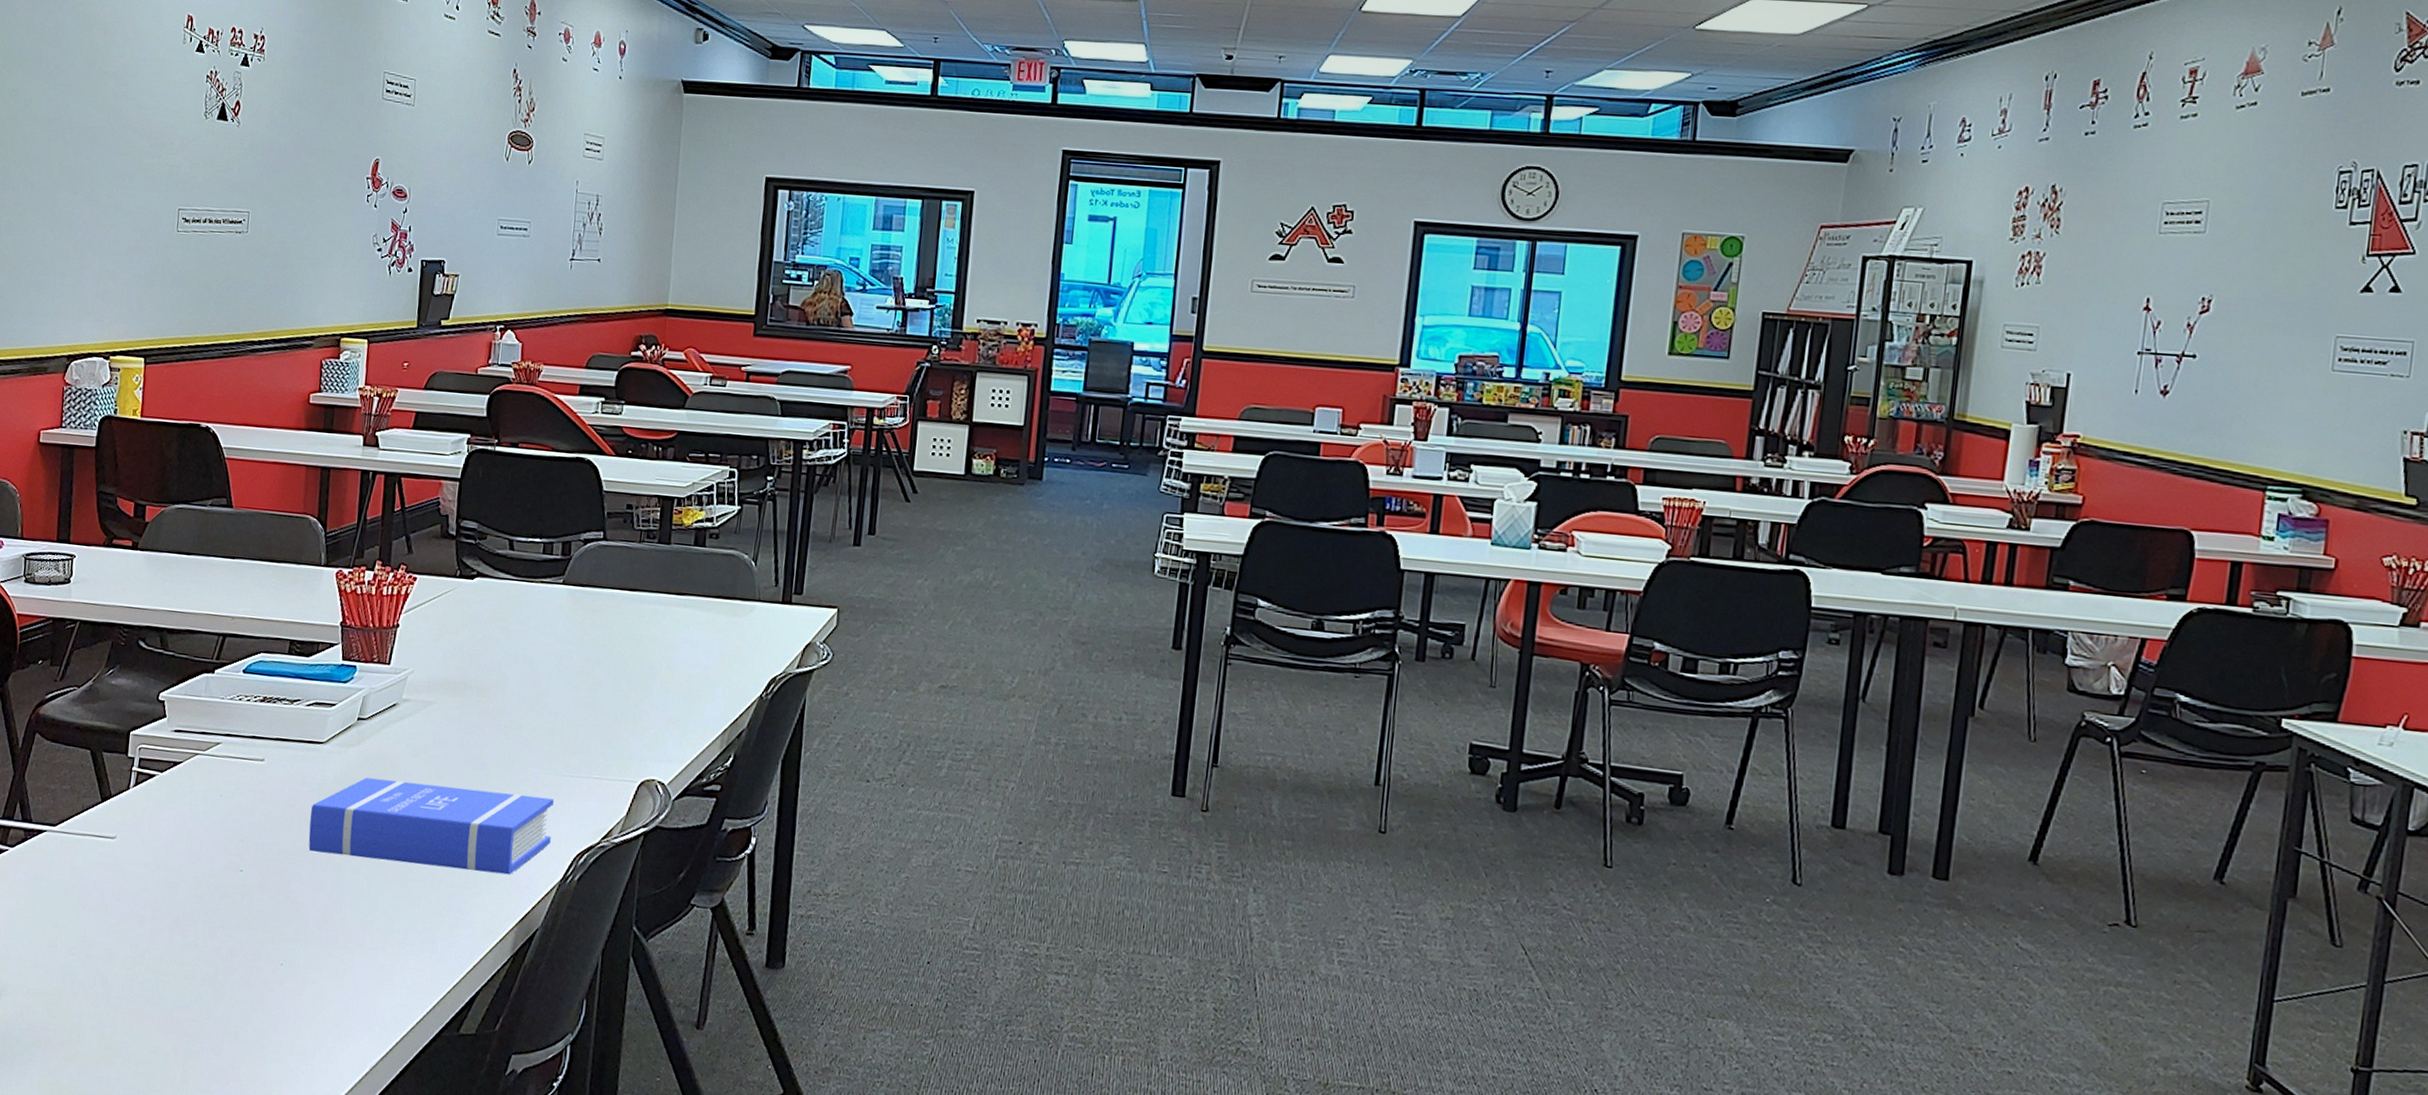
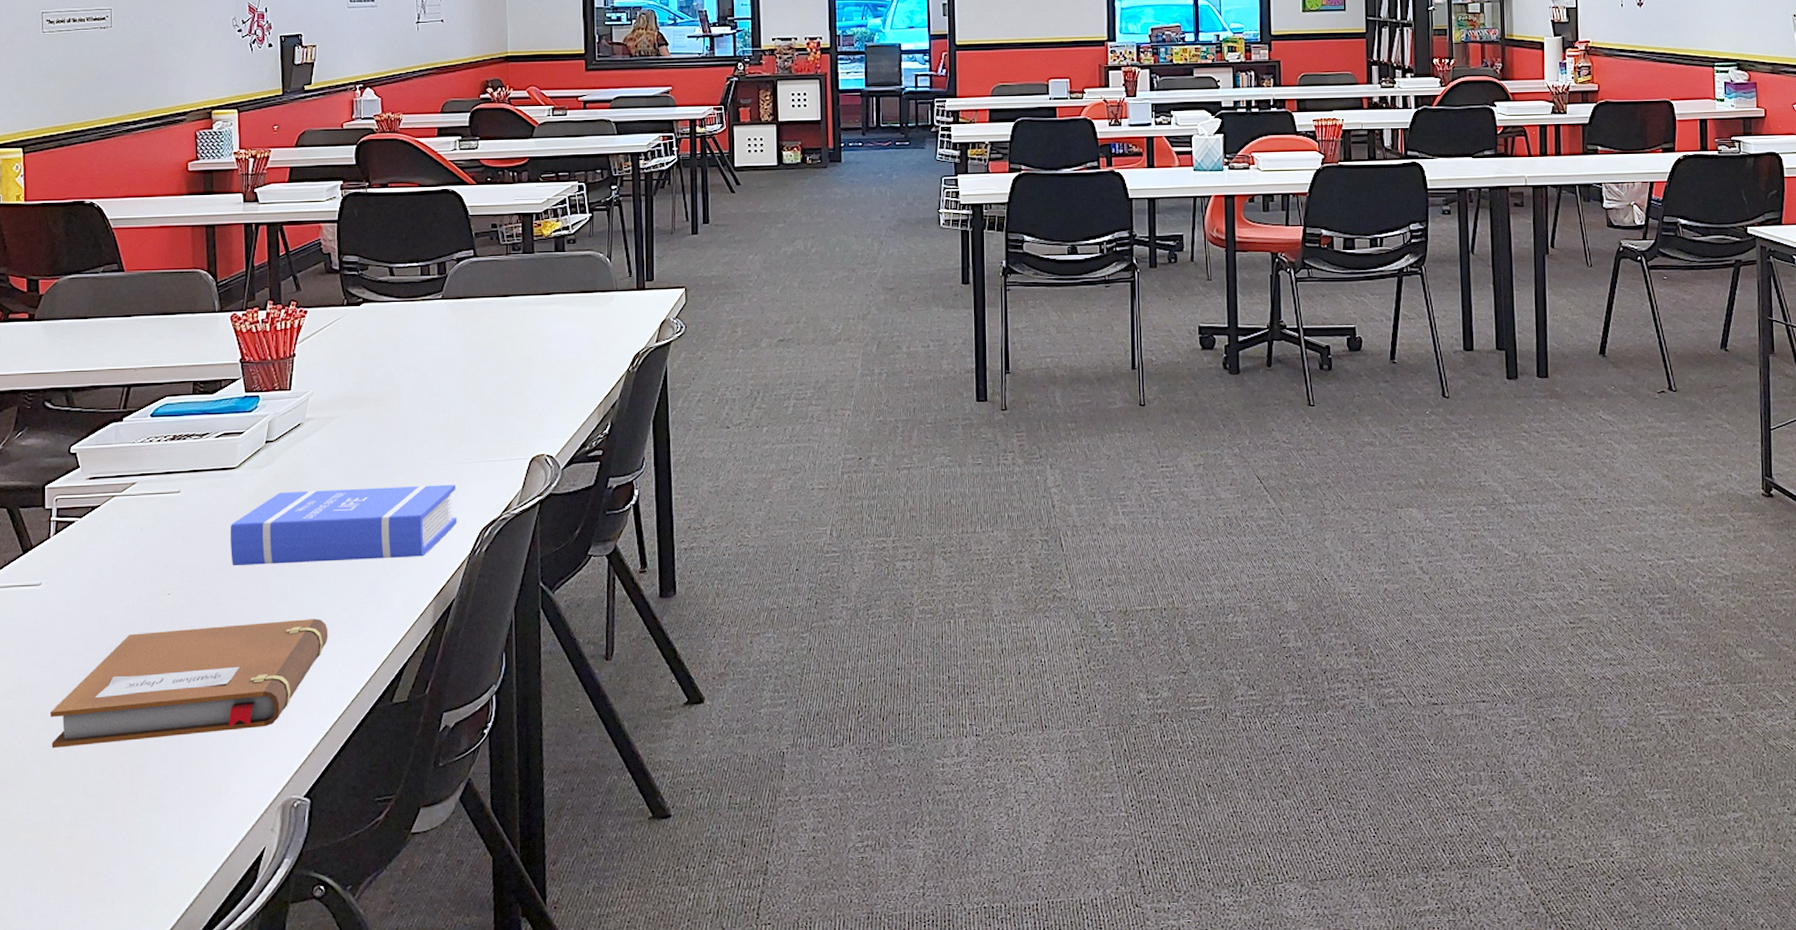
notebook: none [108,907,401,1035] -> present [50,619,328,748]

